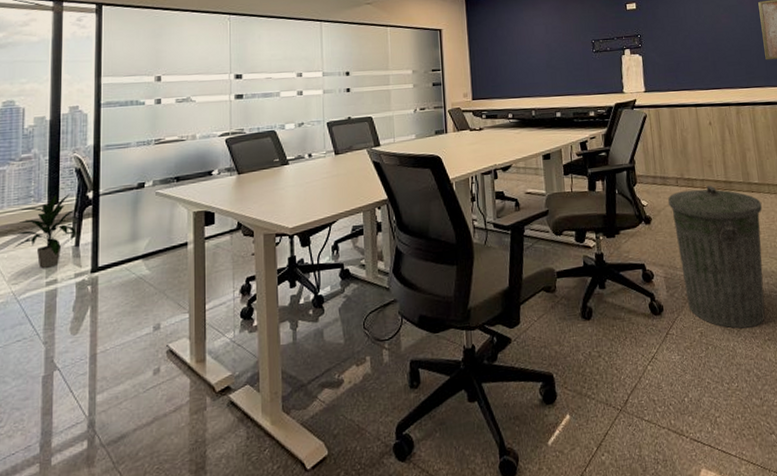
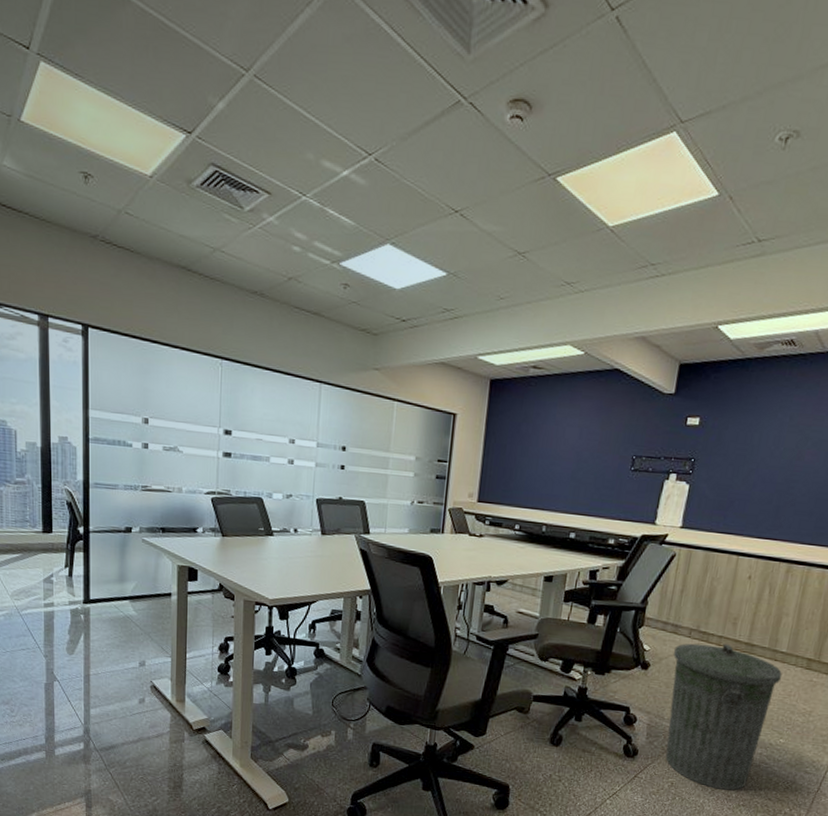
indoor plant: present [12,193,81,269] -> none [12,524,73,592]

